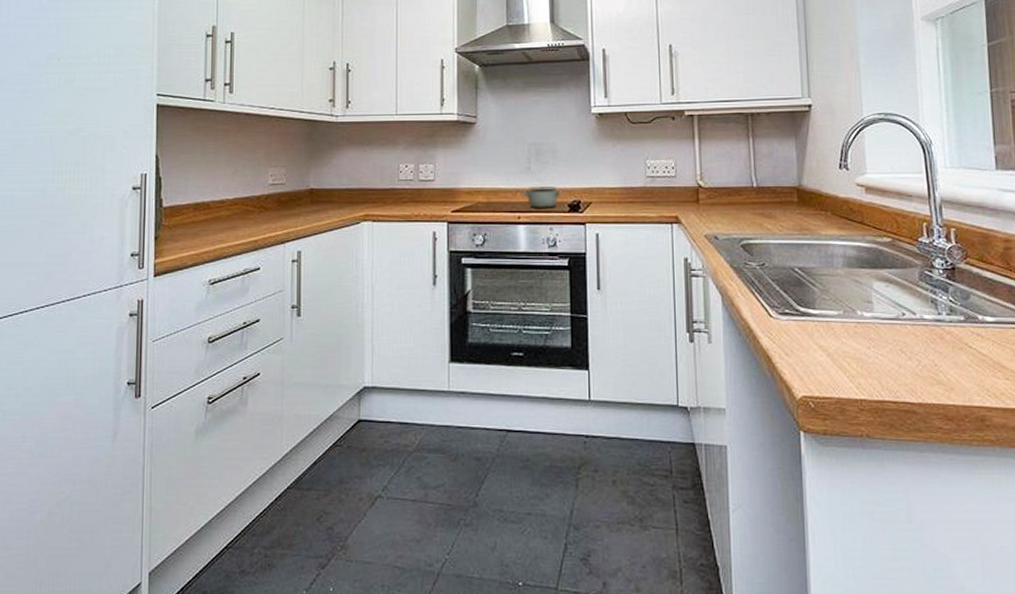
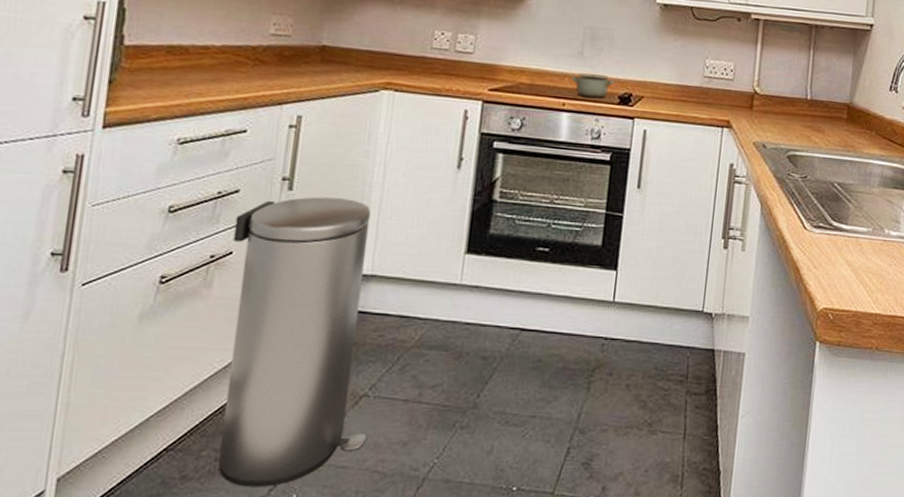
pedal bin: none [259,320,386,581] -> present [218,197,372,487]

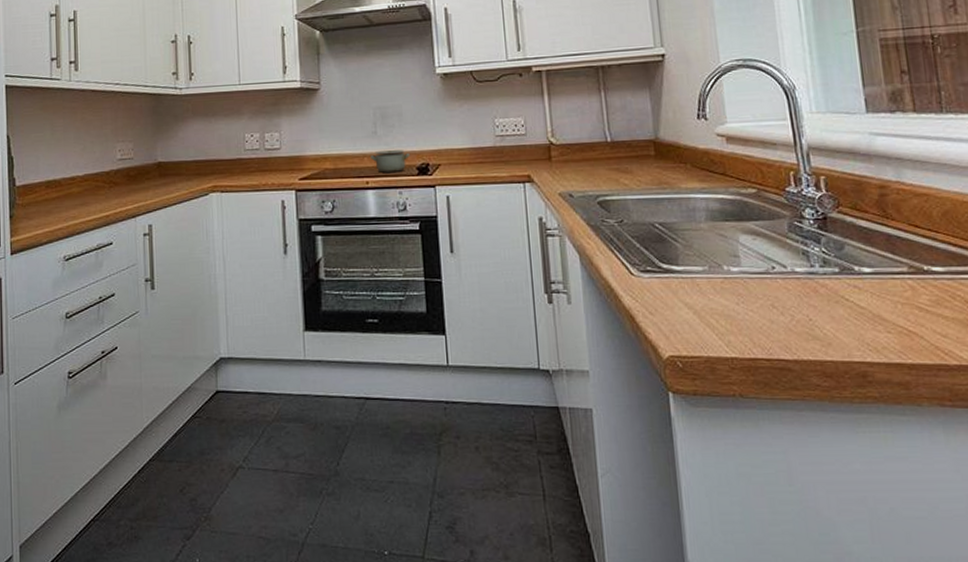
pedal bin: present [218,197,372,487] -> none [115,292,249,552]

